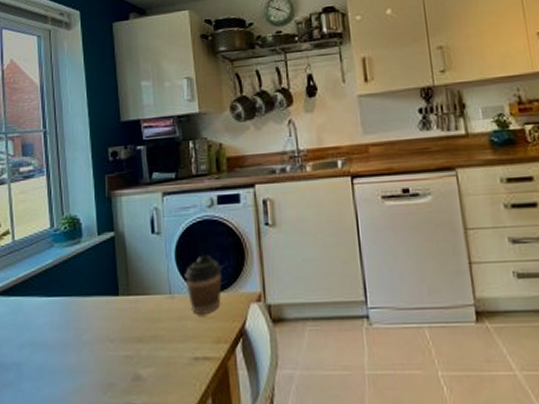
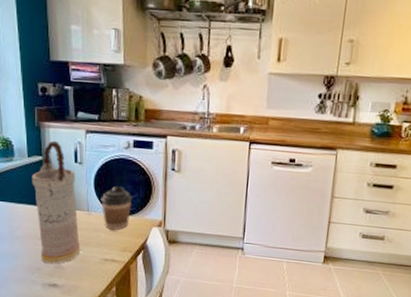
vase: none [102,210,164,374] -> present [32,140,81,264]

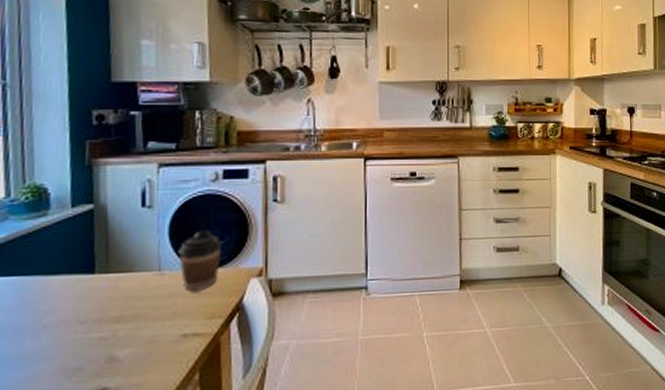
vase: present [32,140,81,264] -> none [75,181,147,358]

